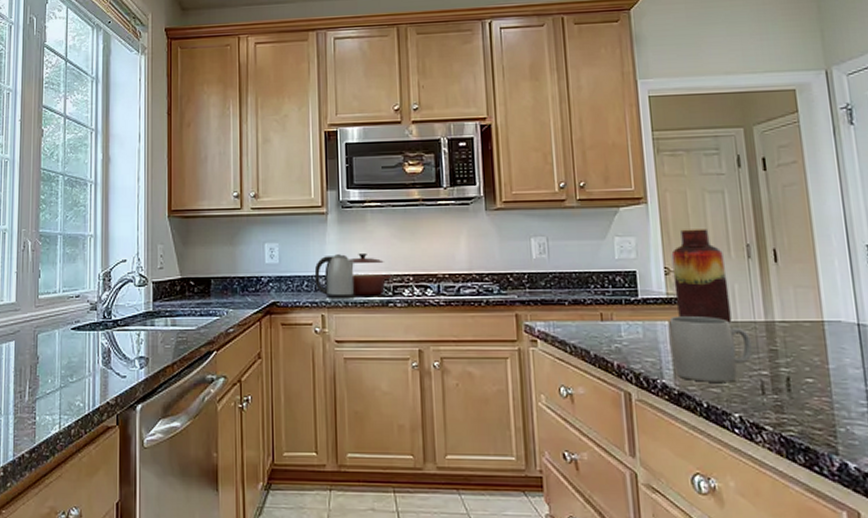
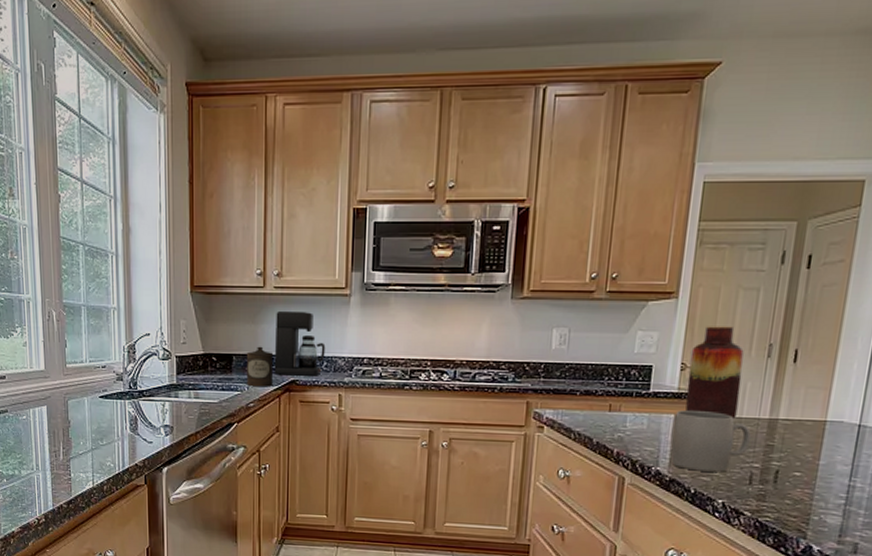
canister: none [224,268,254,311] -> present [246,346,274,387]
coffee maker: none [253,231,305,297] -> present [274,310,326,376]
kettle: present [314,254,355,299] -> none [334,337,374,381]
saucepan: present [348,254,392,296] -> none [368,337,410,379]

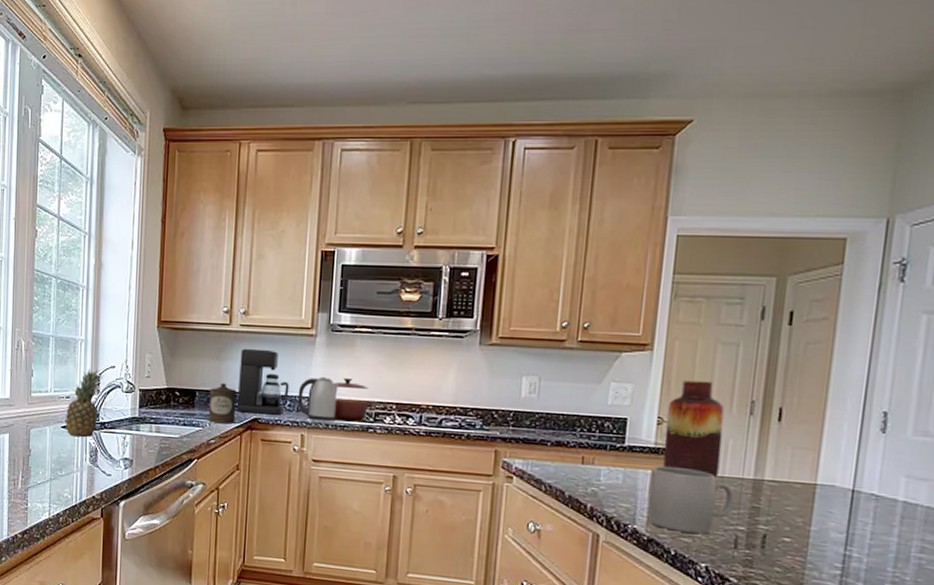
fruit: none [103,337,138,407] -> present [66,368,103,438]
kettle: none [334,337,374,381] -> present [297,377,338,422]
saucepan: none [368,337,410,379] -> present [332,378,375,421]

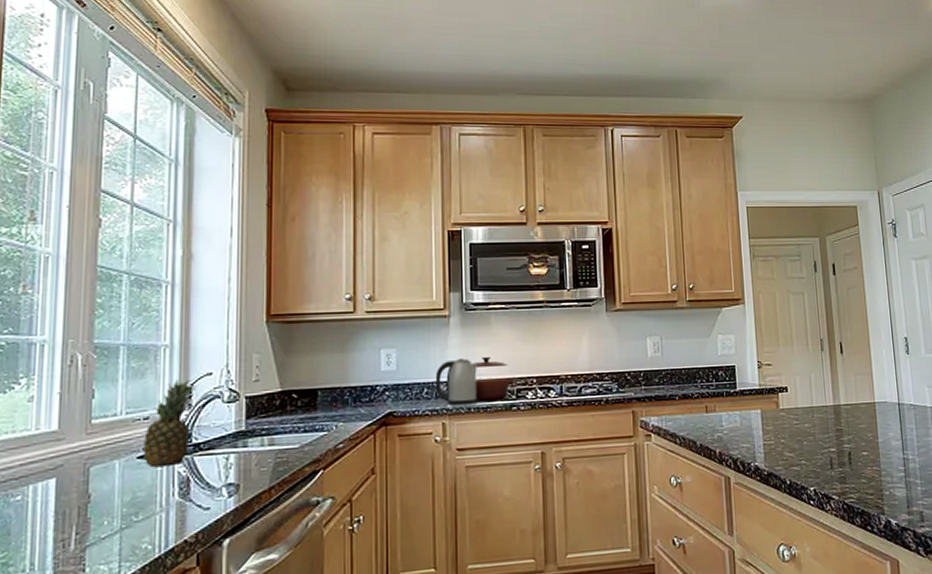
canister: present [209,383,236,424] -> none [334,377,367,425]
coffee maker: present [236,348,289,415] -> none [367,336,425,408]
mug: present [647,465,736,534] -> none [760,403,825,462]
vase: present [663,380,725,477] -> none [763,326,809,408]

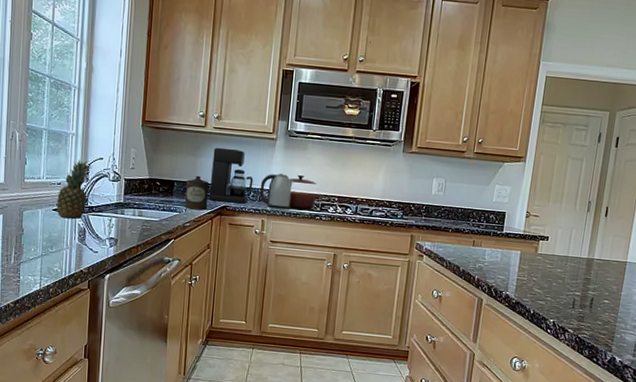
canister: none [334,377,367,425] -> present [185,175,209,210]
coffee maker: none [367,336,425,408] -> present [208,147,253,204]

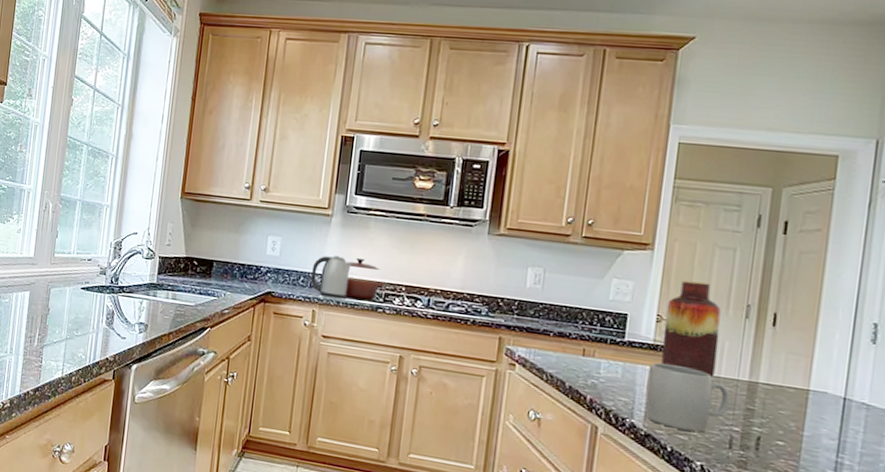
fruit: present [57,159,92,220] -> none [85,233,125,301]
canister: present [185,175,209,210] -> none [224,255,252,296]
coffee maker: present [208,147,253,204] -> none [251,223,304,290]
mug: none [516,248,575,298] -> present [645,362,731,433]
vase: none [529,184,571,257] -> present [661,280,721,377]

